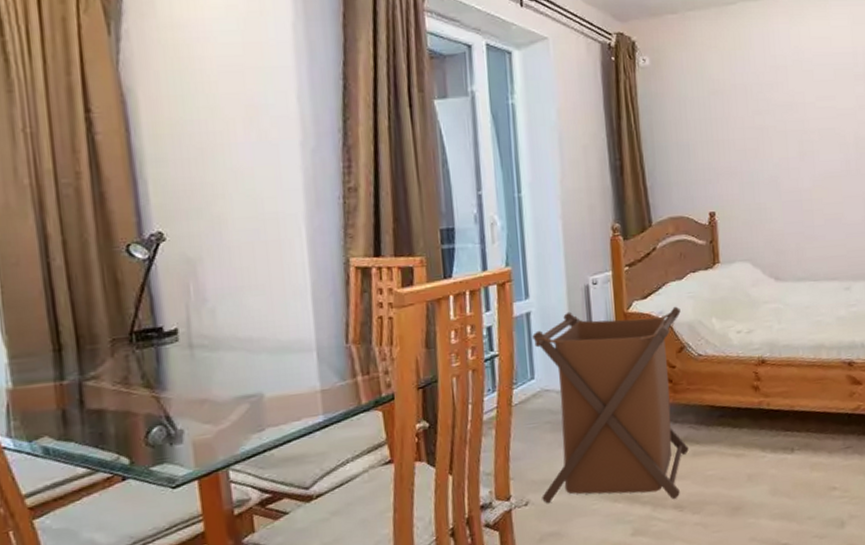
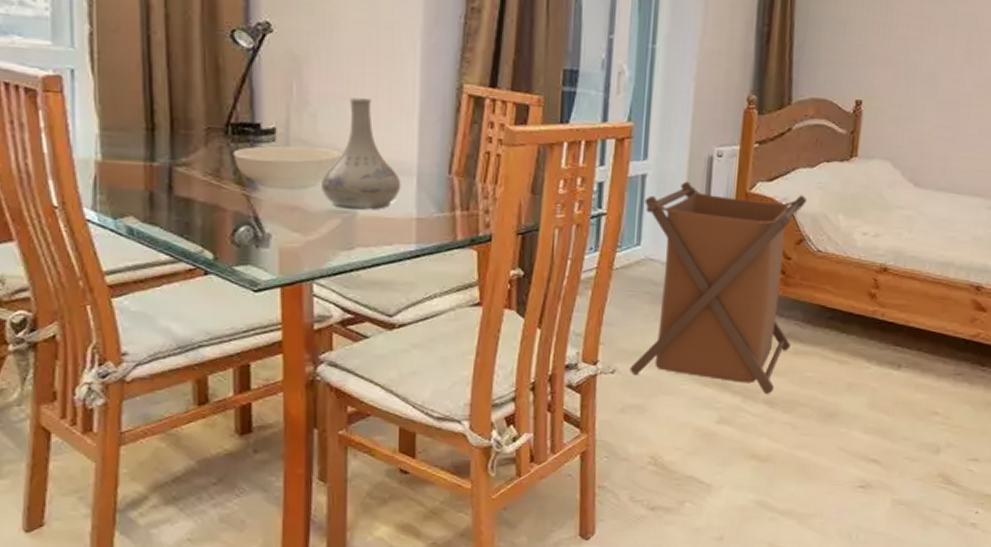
bowl: none [139,339,245,387] -> present [233,145,344,191]
vase: none [225,287,303,394] -> present [320,97,401,211]

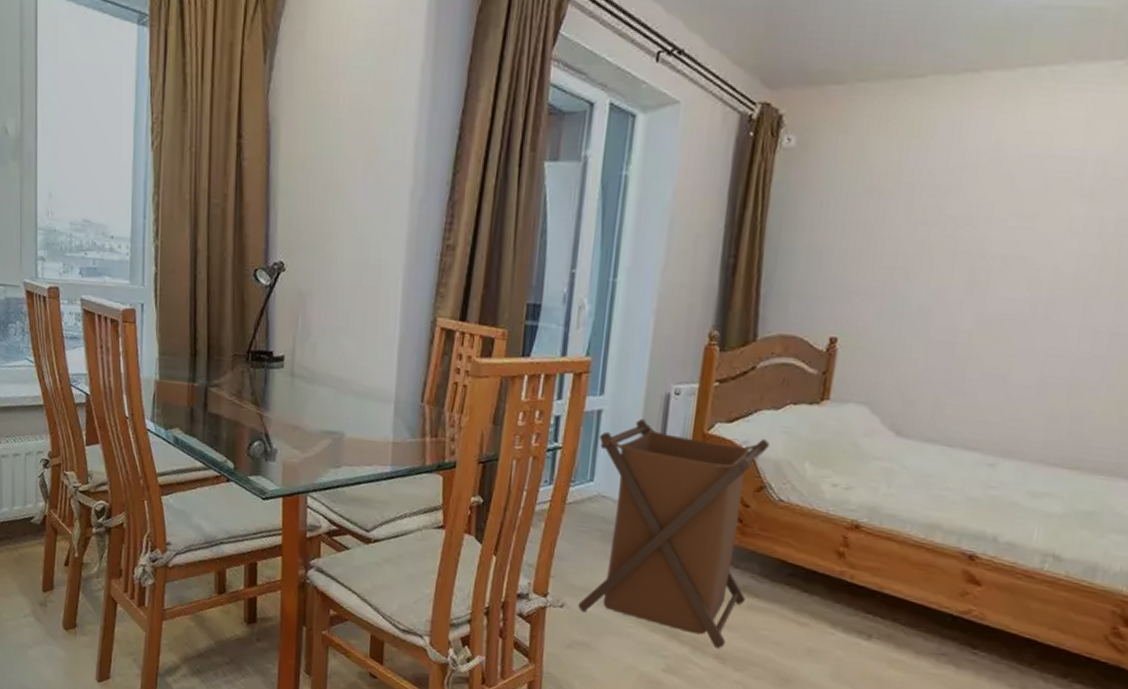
bowl: present [233,145,344,191] -> none [251,371,336,412]
vase: present [320,97,401,211] -> none [316,329,381,433]

